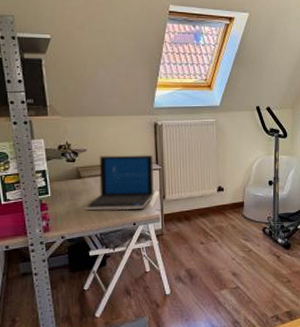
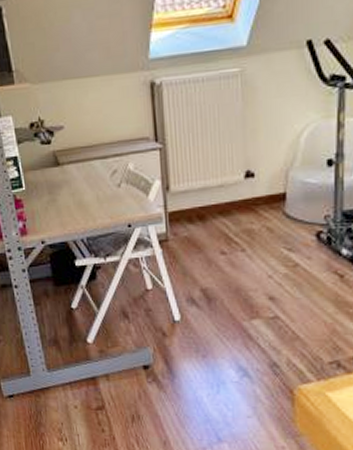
laptop: present [84,155,154,211] -> none [66,128,154,208]

